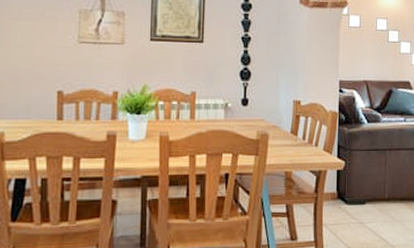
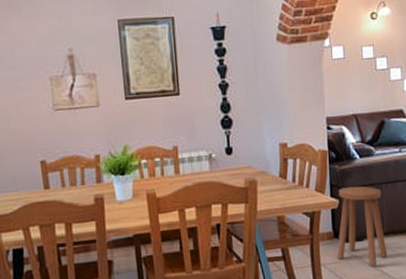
stool: none [339,150,387,232] -> present [337,186,388,267]

